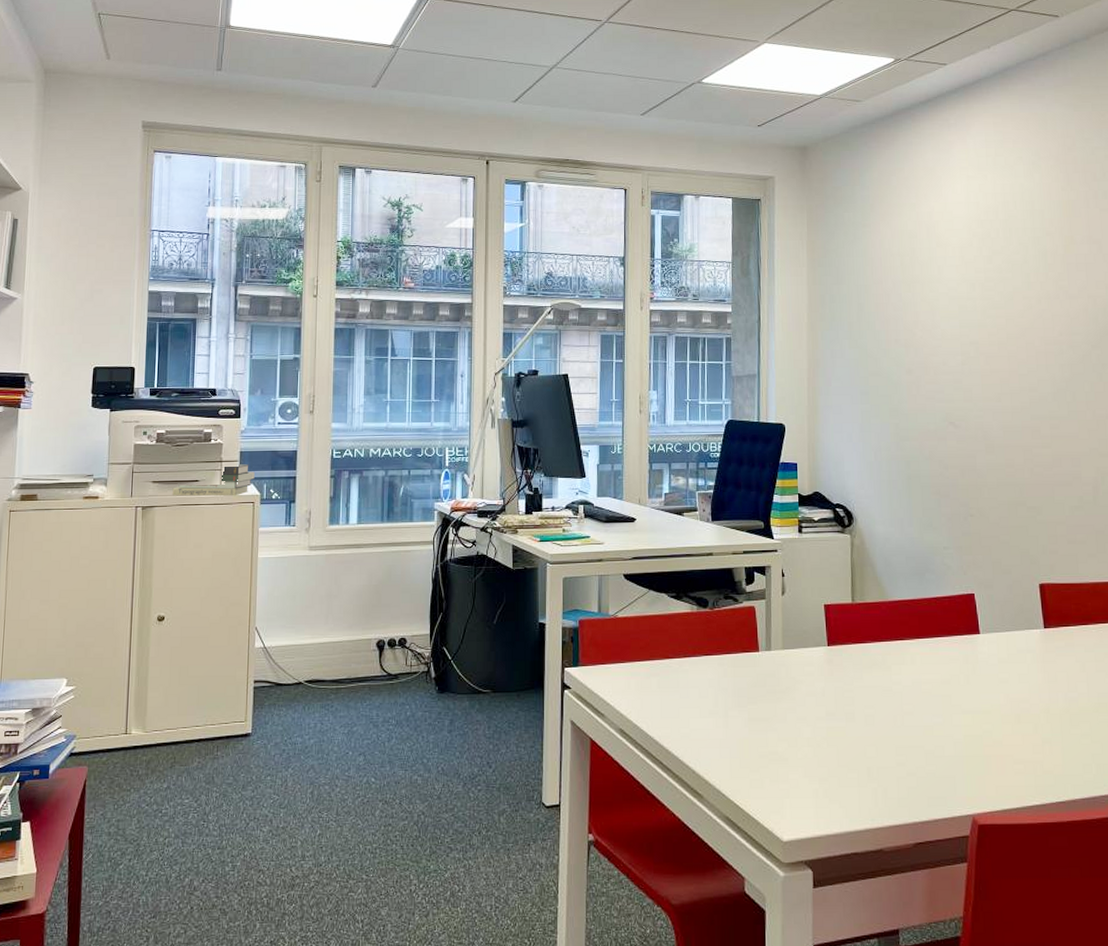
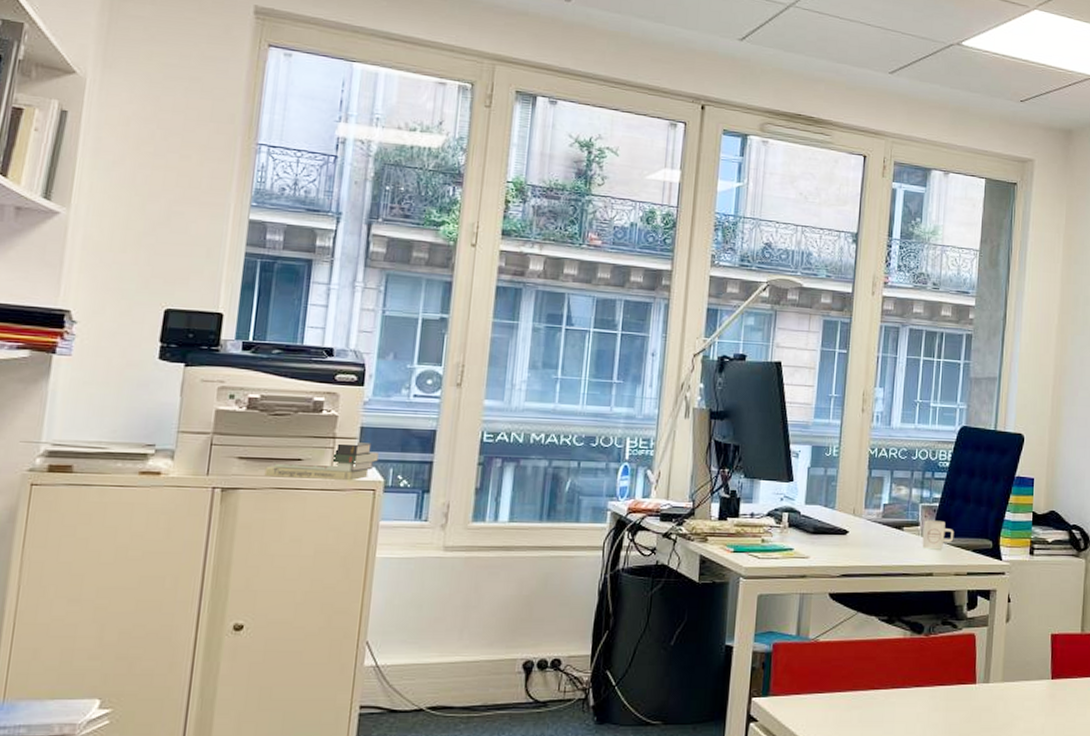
mug: none [700,505,729,532] -> present [922,520,954,550]

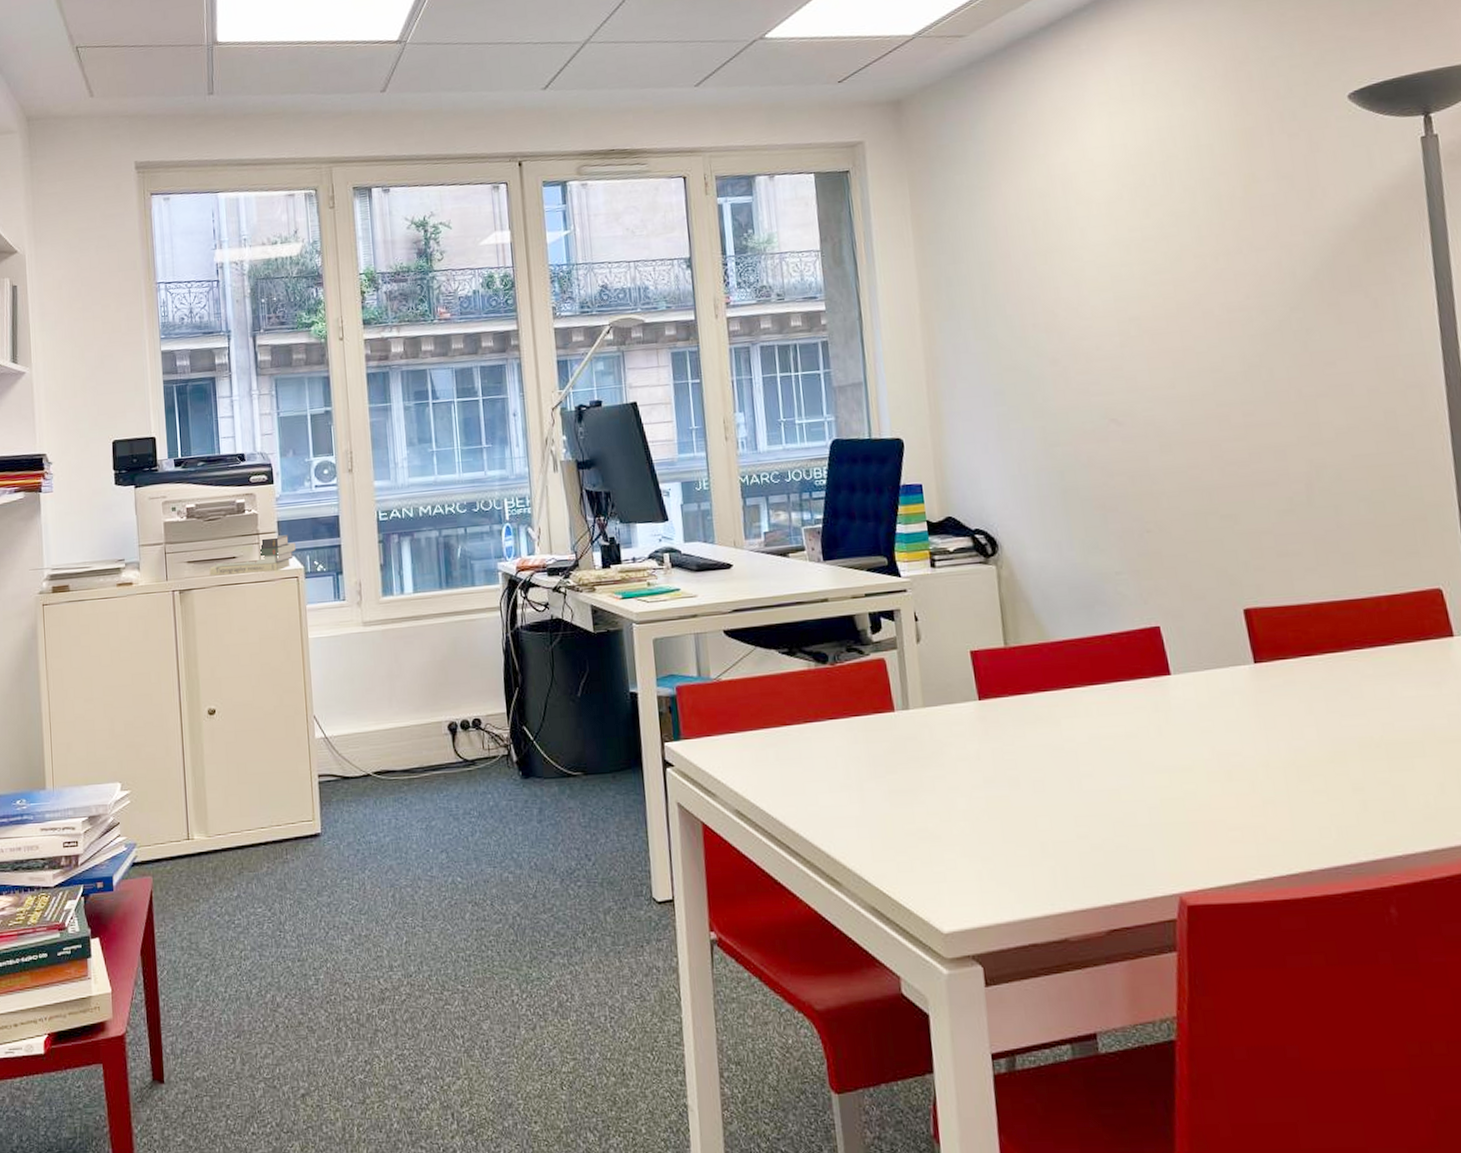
mug: present [922,520,954,550] -> none [809,542,845,575]

